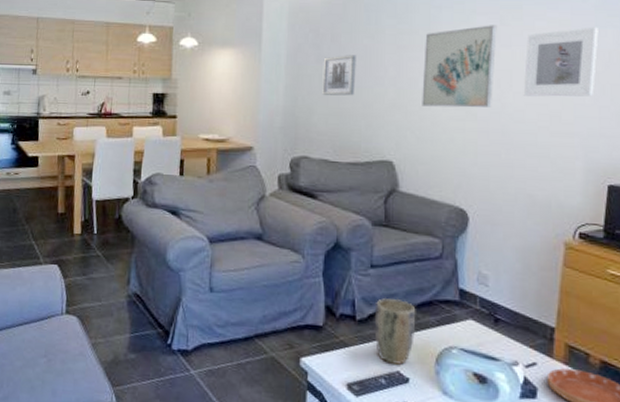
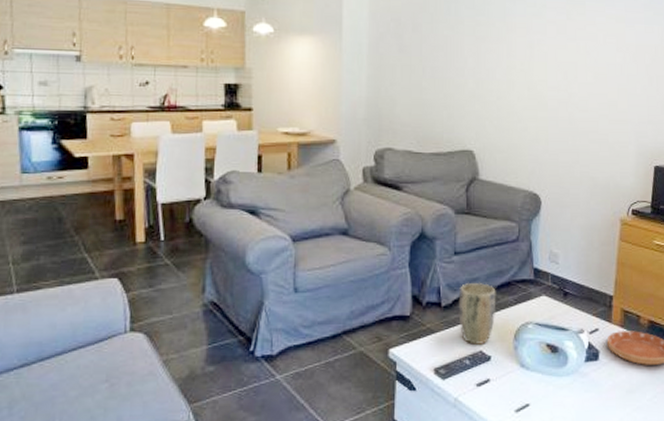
wall art: present [322,55,356,96] -> none [405,45,437,87]
wall art: present [422,25,497,108] -> none [499,19,564,98]
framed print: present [523,27,599,97] -> none [586,23,647,87]

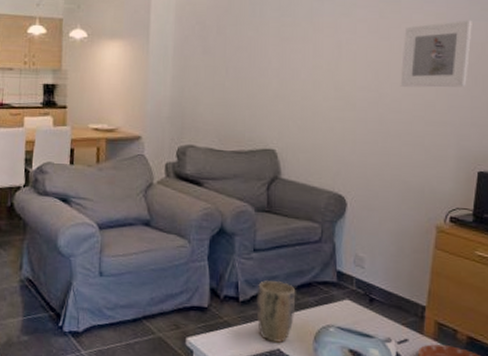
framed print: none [586,23,647,87] -> present [400,20,472,88]

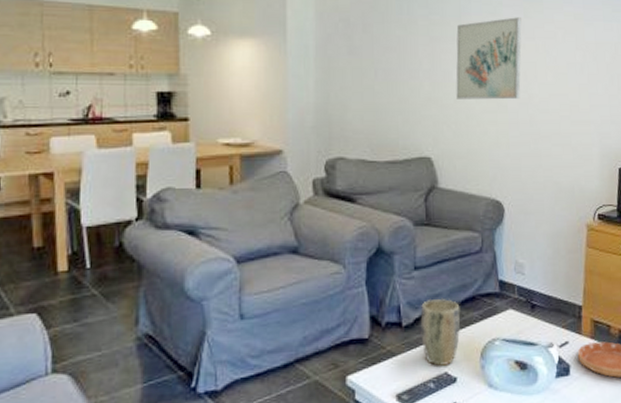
wall art: none [304,18,376,98] -> present [456,17,522,100]
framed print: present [400,20,472,88] -> none [546,21,606,87]

